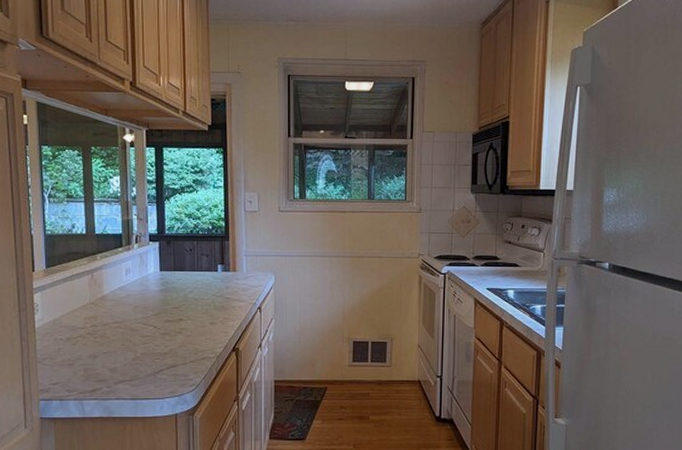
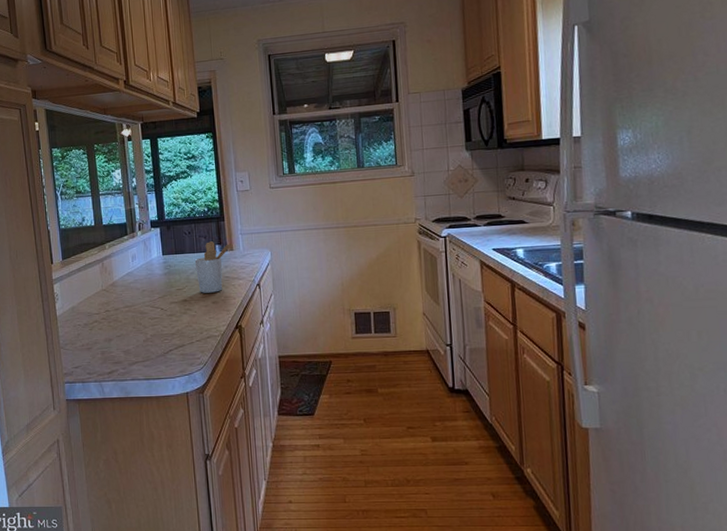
utensil holder: none [194,261,236,313] -> present [194,241,233,293]

